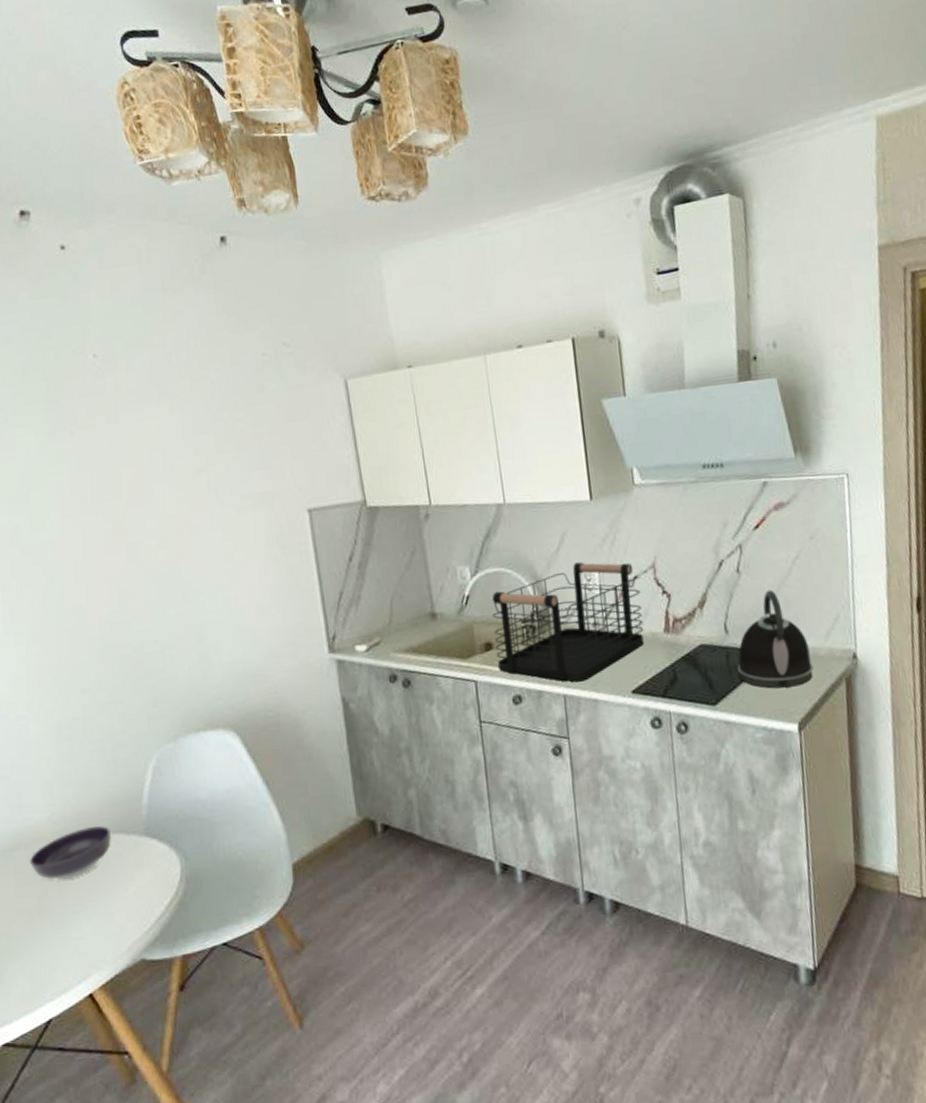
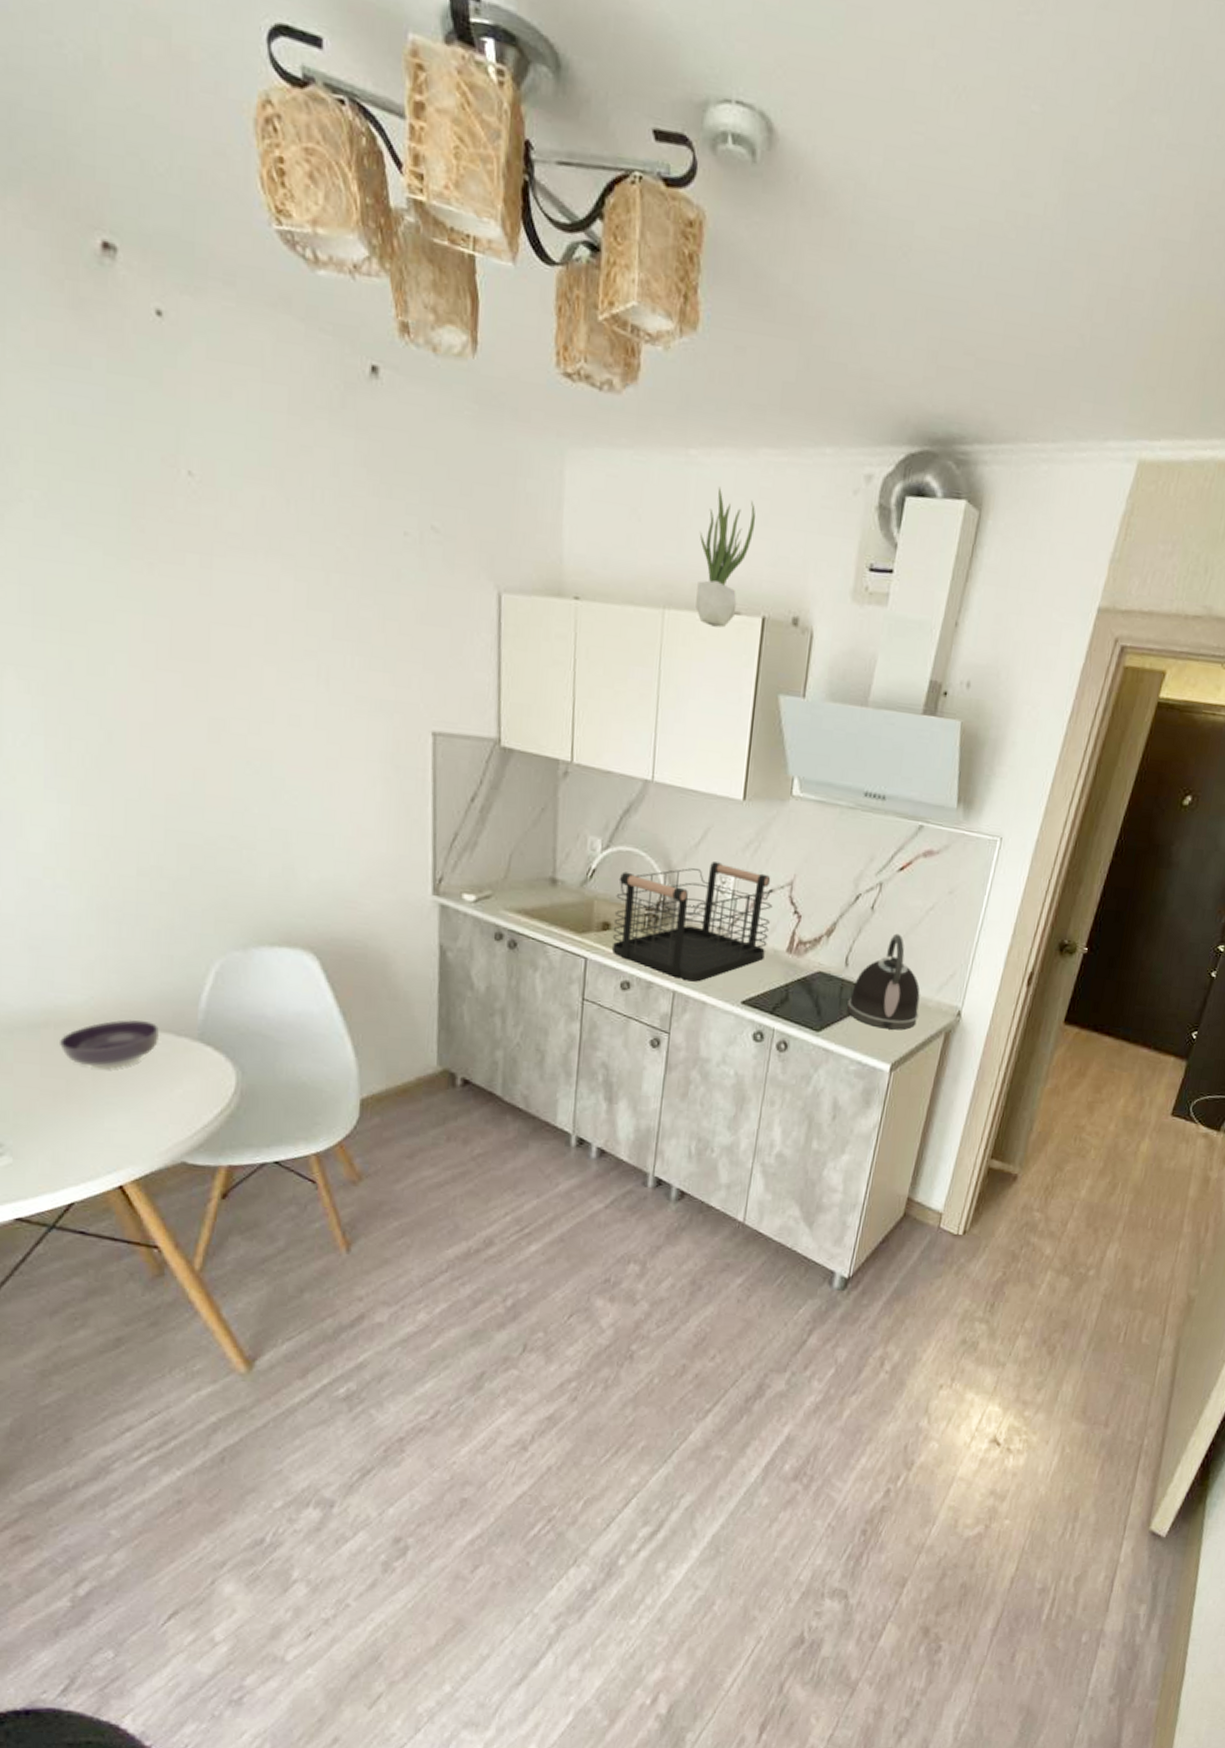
potted plant: none [502,245,549,358] -> present [695,487,756,628]

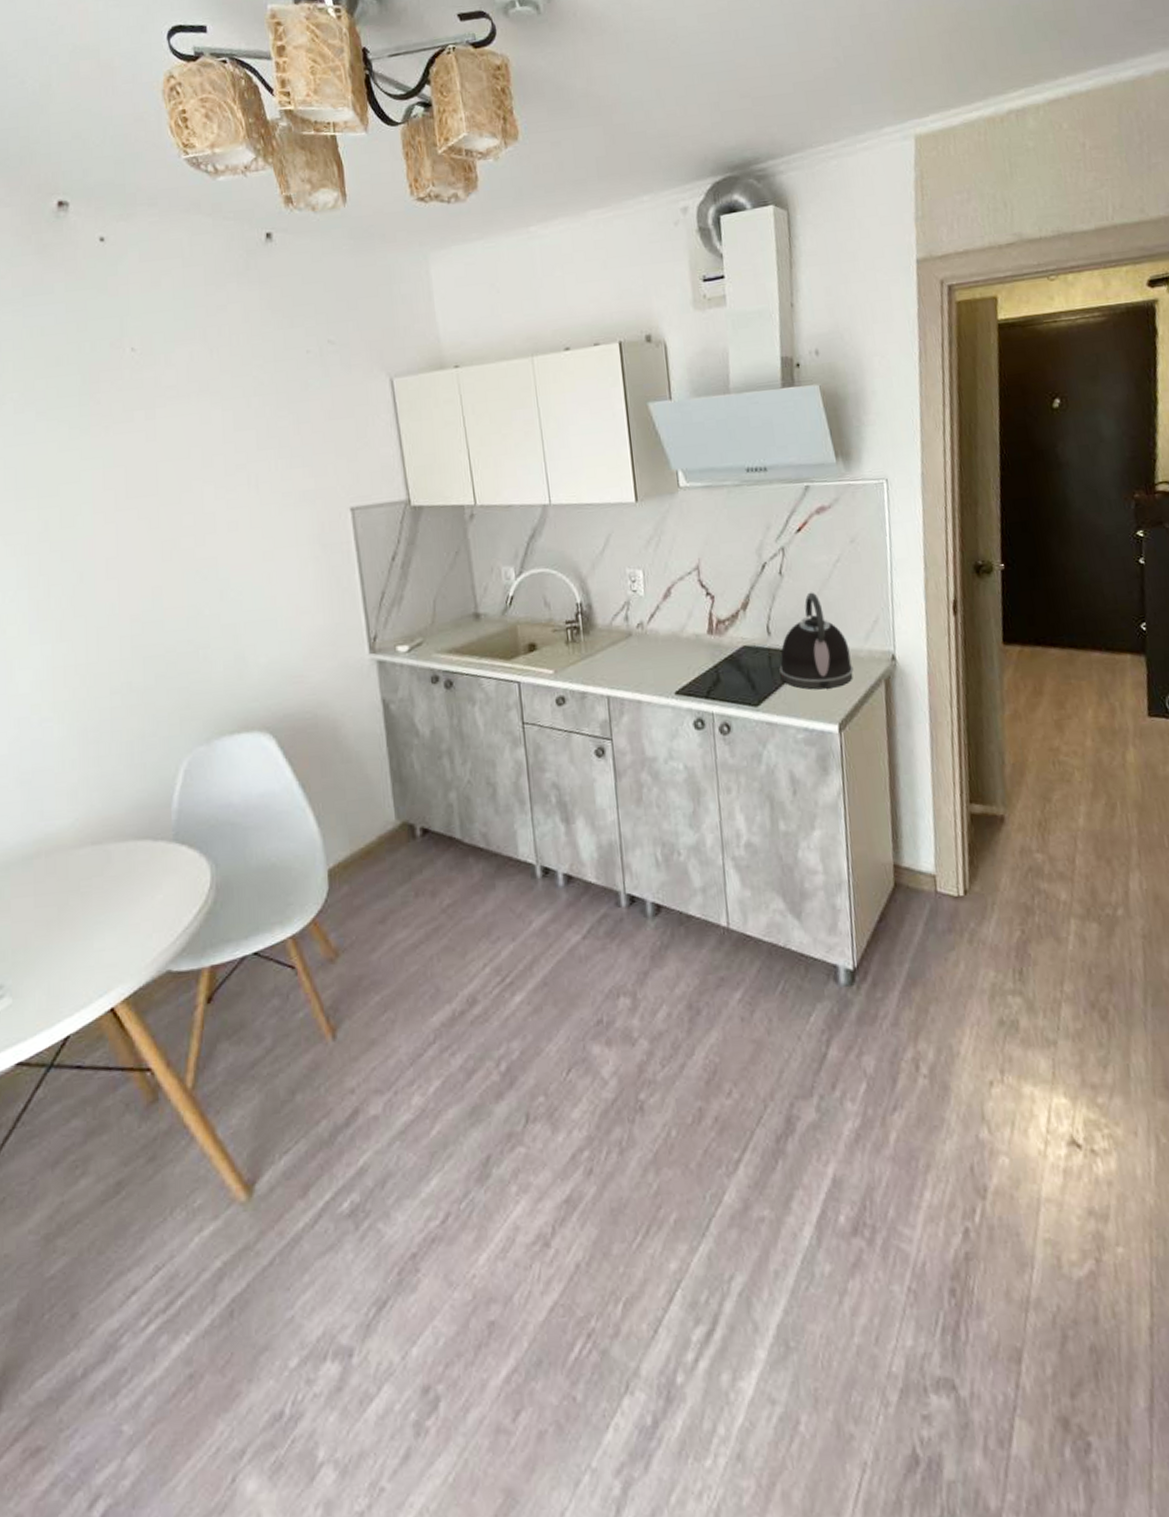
bowl: present [58,1020,159,1070] -> none [49,832,138,890]
dish rack: present [612,862,773,982] -> none [536,563,688,684]
potted plant: present [695,487,756,628] -> none [550,249,597,361]

